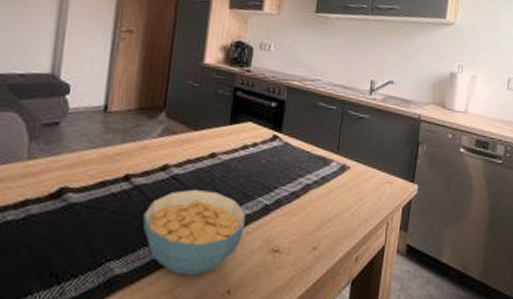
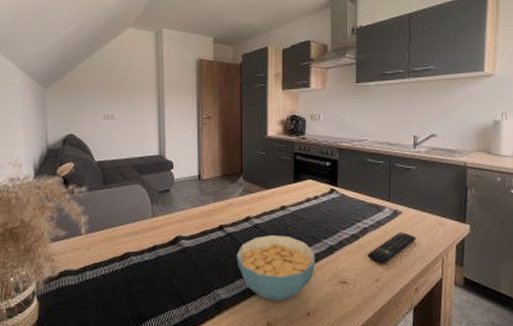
remote control: none [307,191,363,229] -> present [368,232,417,264]

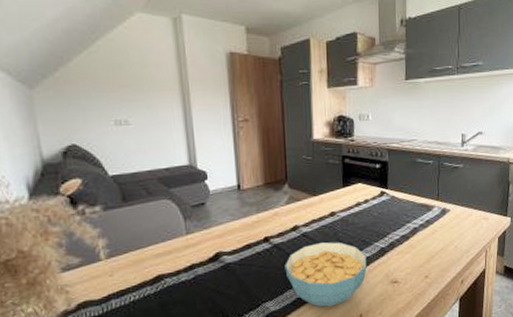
remote control: present [368,232,417,264] -> none [418,229,463,261]

